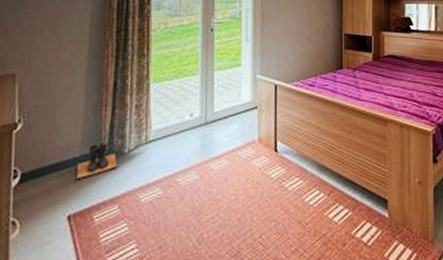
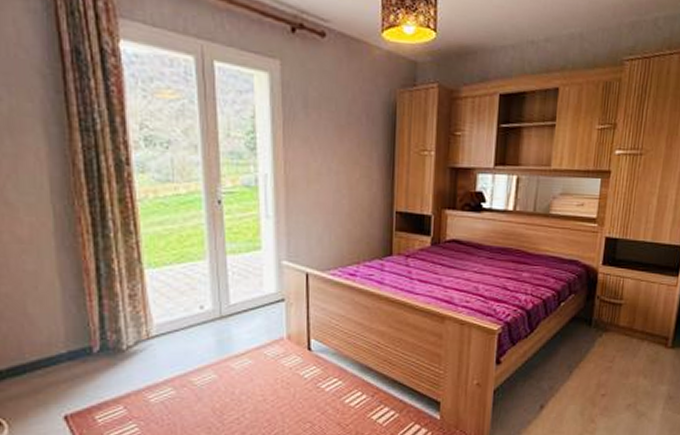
boots: present [76,141,118,180] -> none [65,336,116,378]

